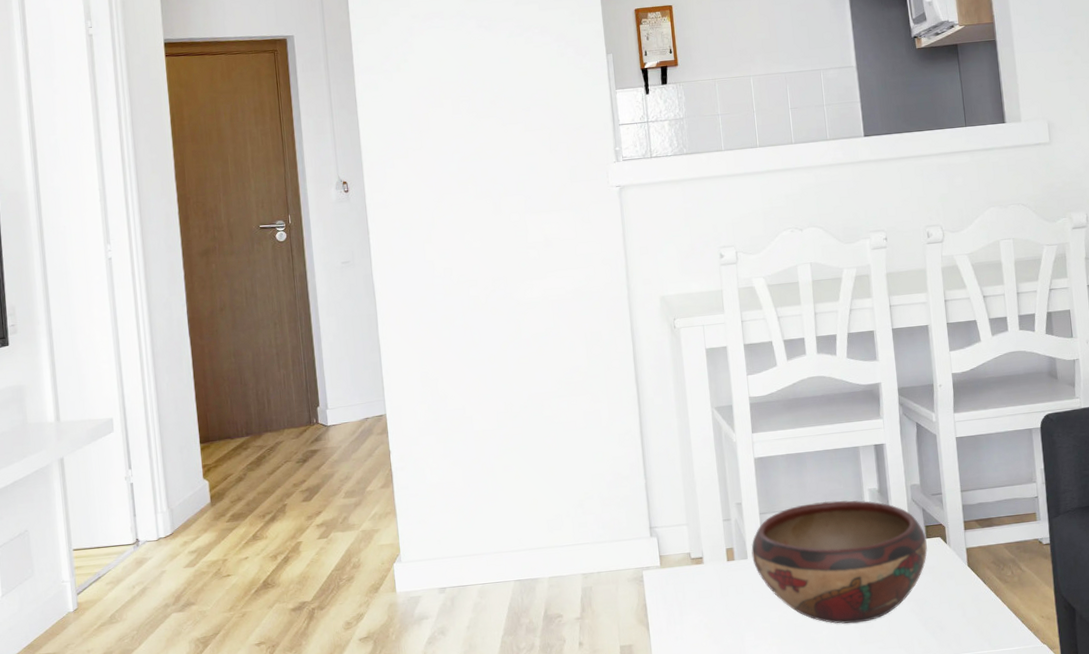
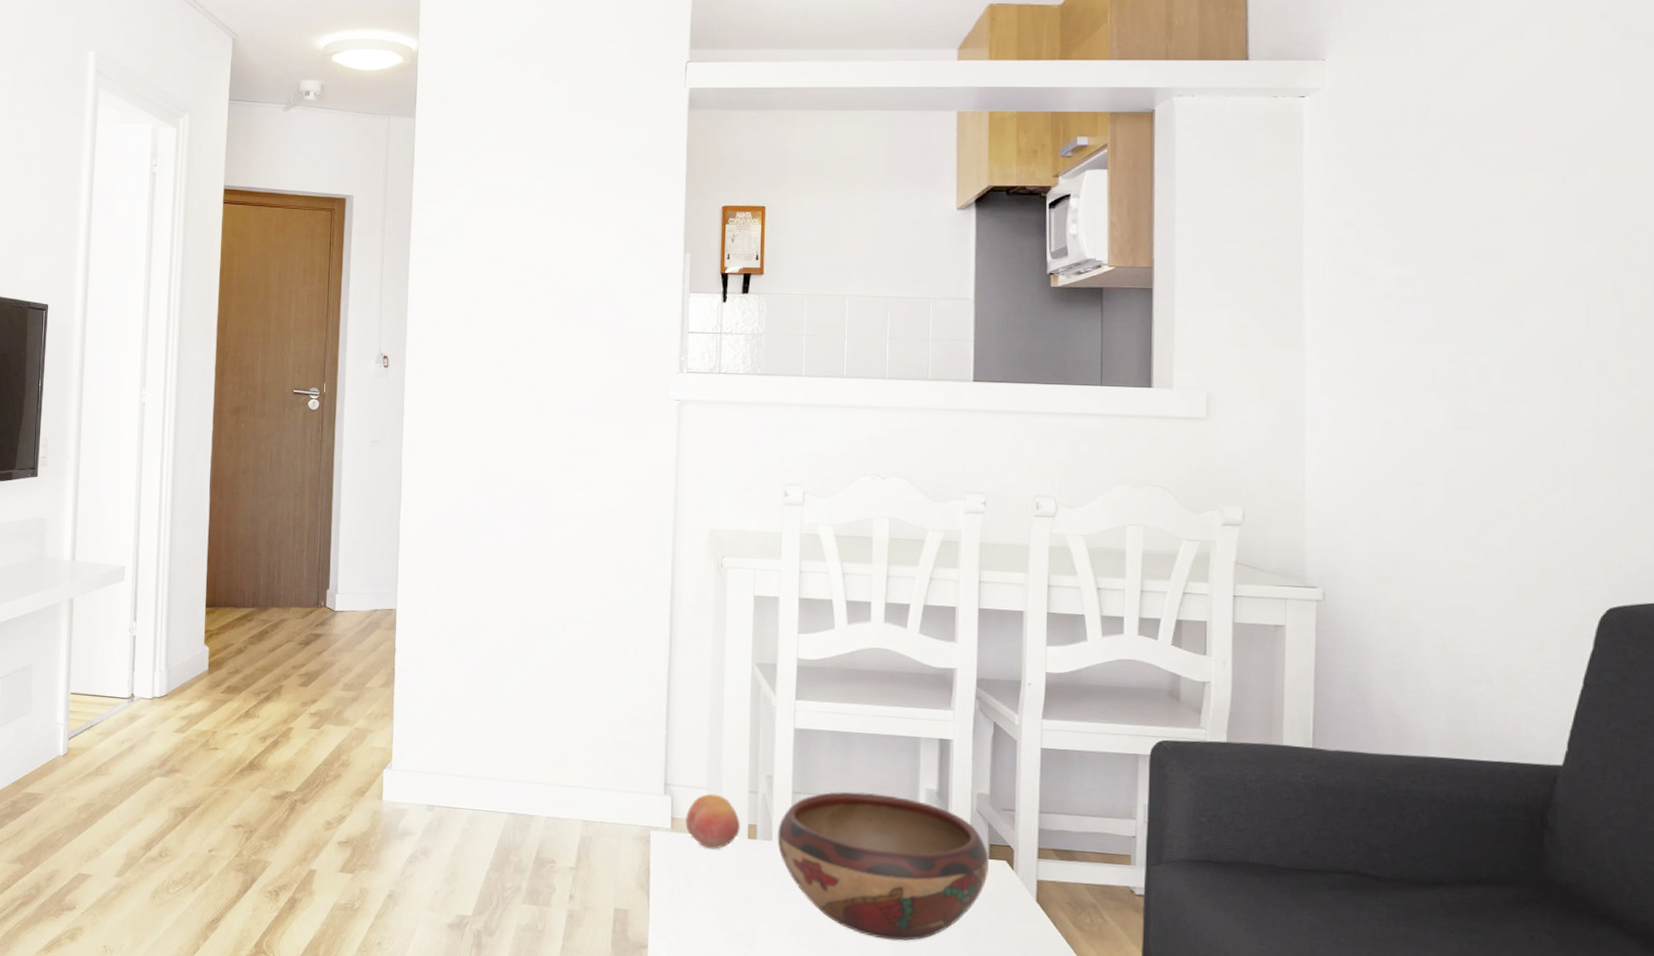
fruit: none [671,528,720,577] -> present [684,793,740,849]

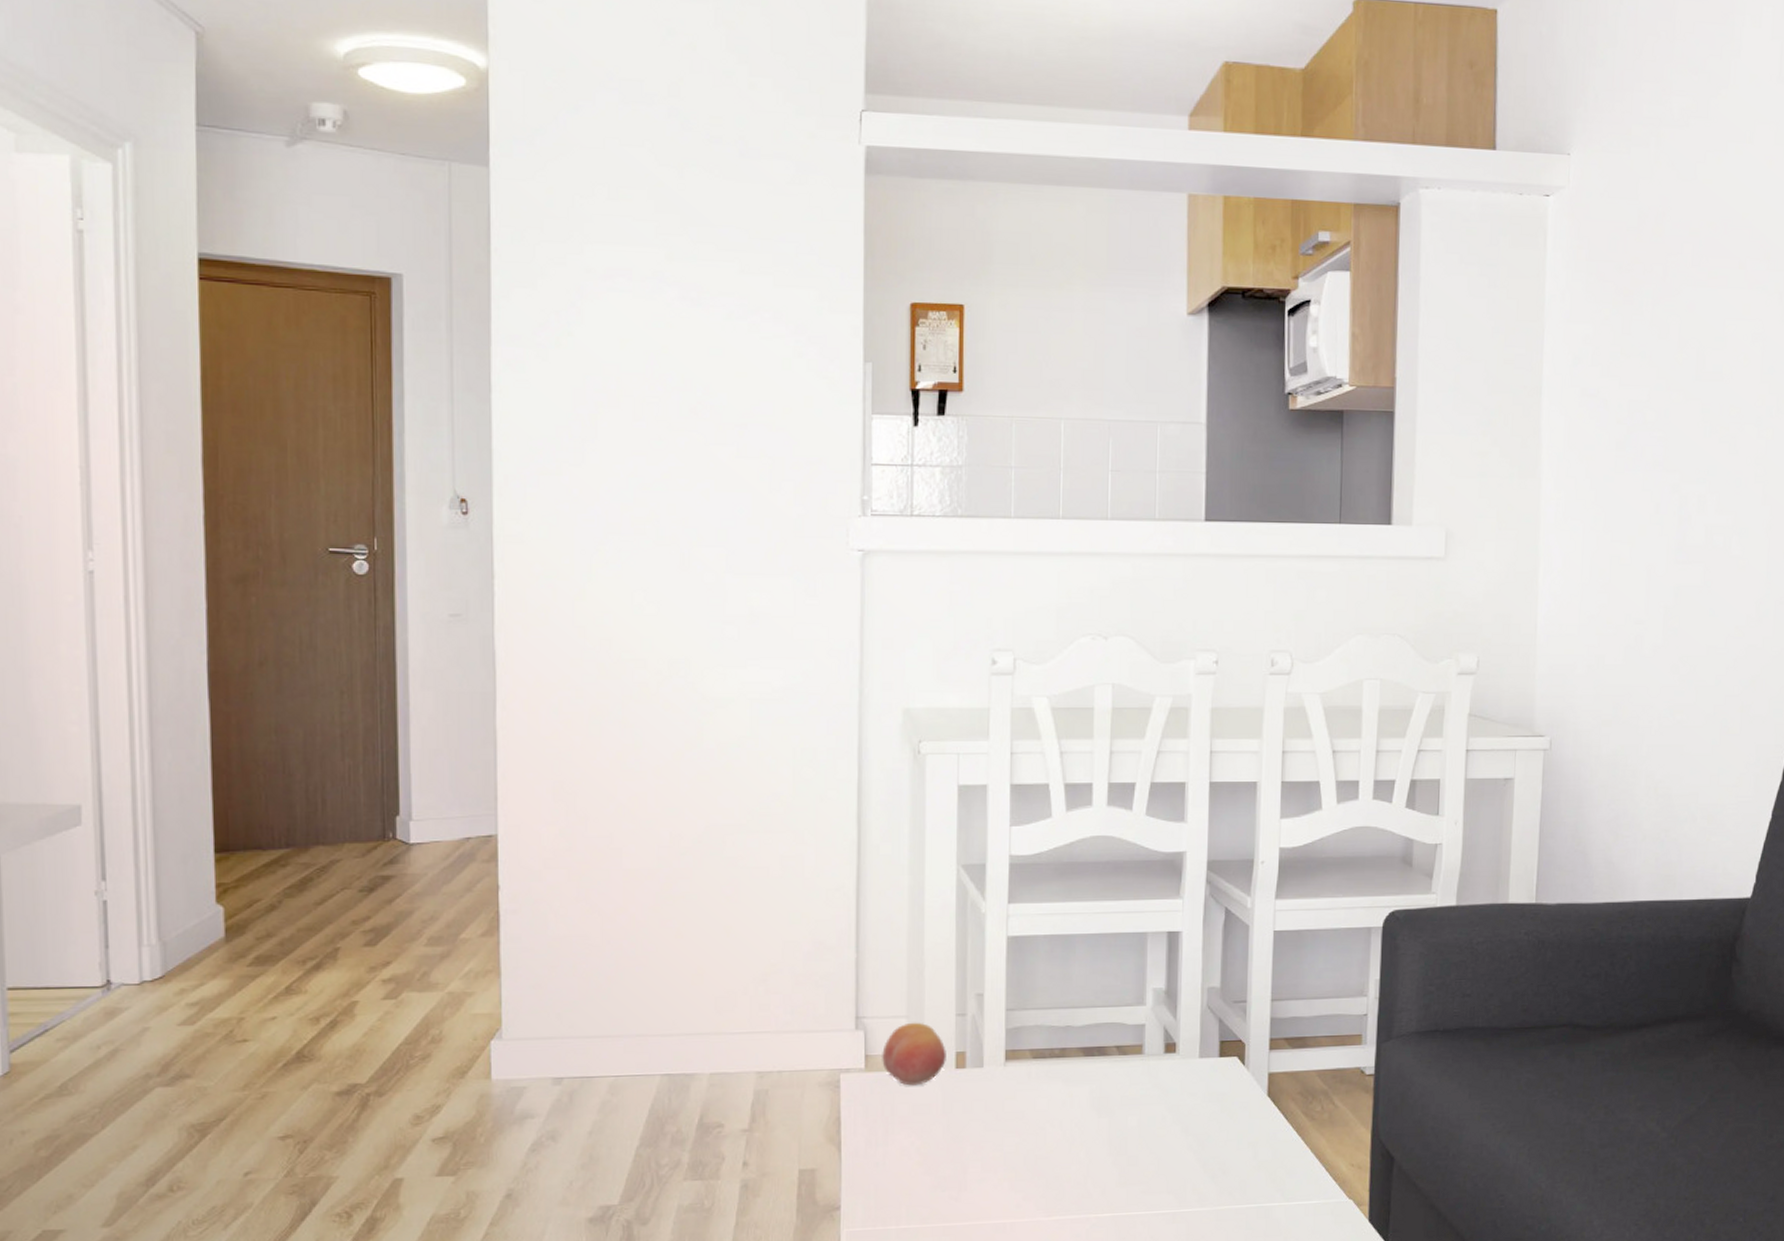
decorative bowl: present [777,792,989,941] -> none [989,999,1219,1159]

